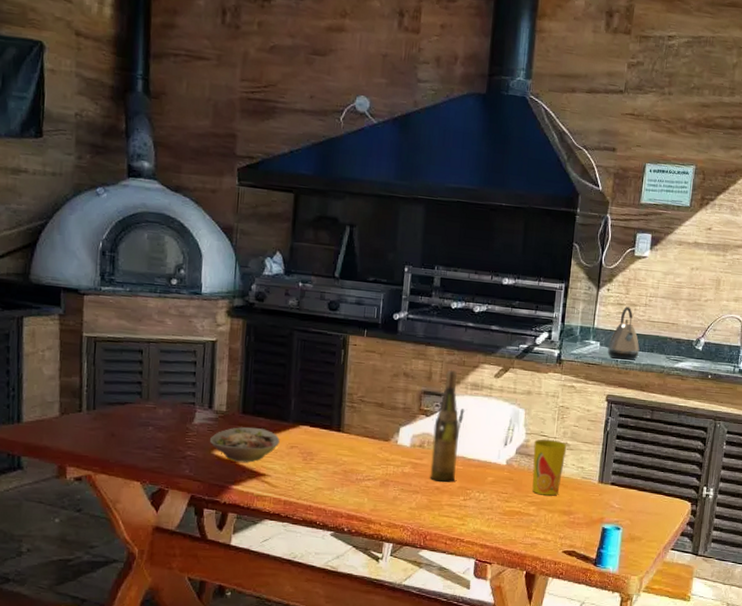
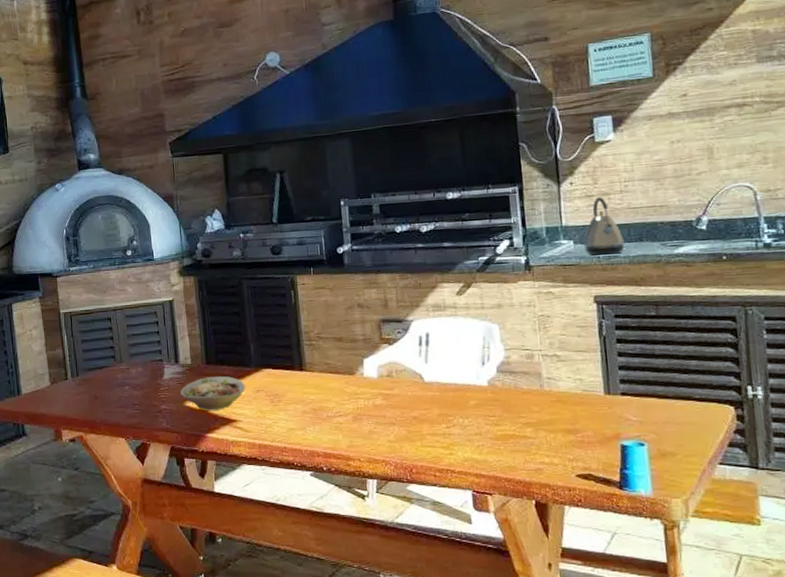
wine bottle: present [430,370,460,483] -> none [399,294,432,412]
cup: present [532,439,567,496] -> none [516,352,558,415]

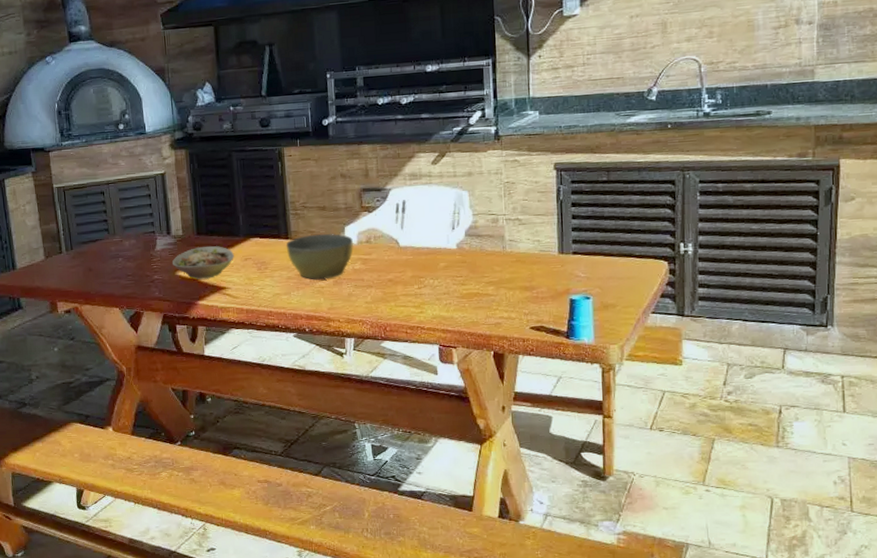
bowl: none [300,365,374,415] -> present [286,233,353,280]
kettle: present [583,197,626,255] -> none [547,69,585,125]

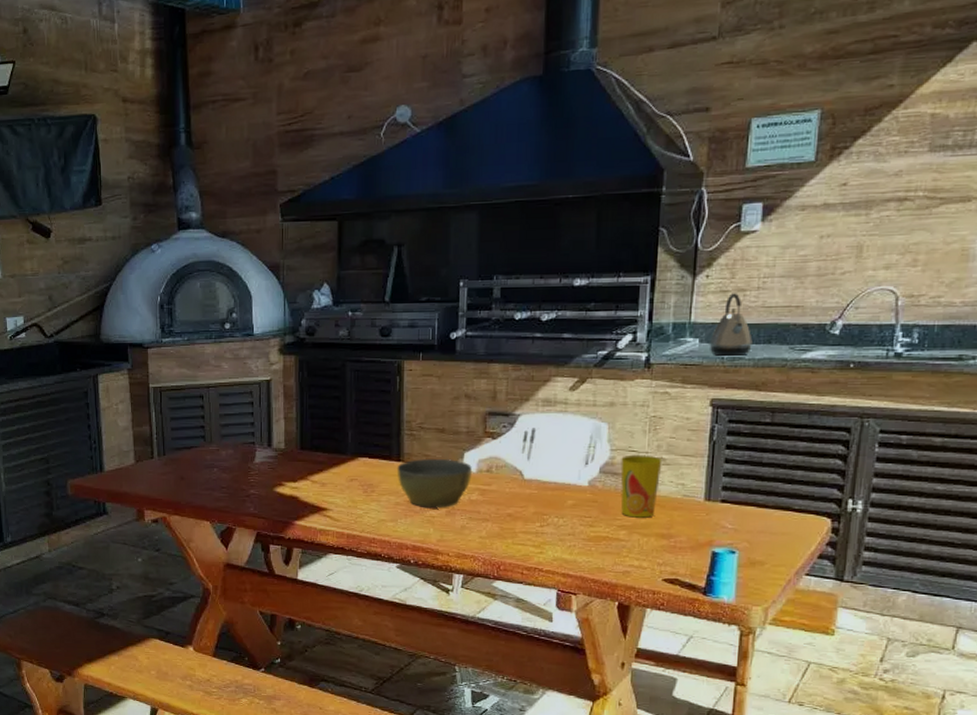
salad: present [172,246,234,279] -> none [271,463,339,498]
cup: none [483,217,519,274] -> present [620,454,663,518]
kettle: none [547,69,585,125] -> present [709,293,754,356]

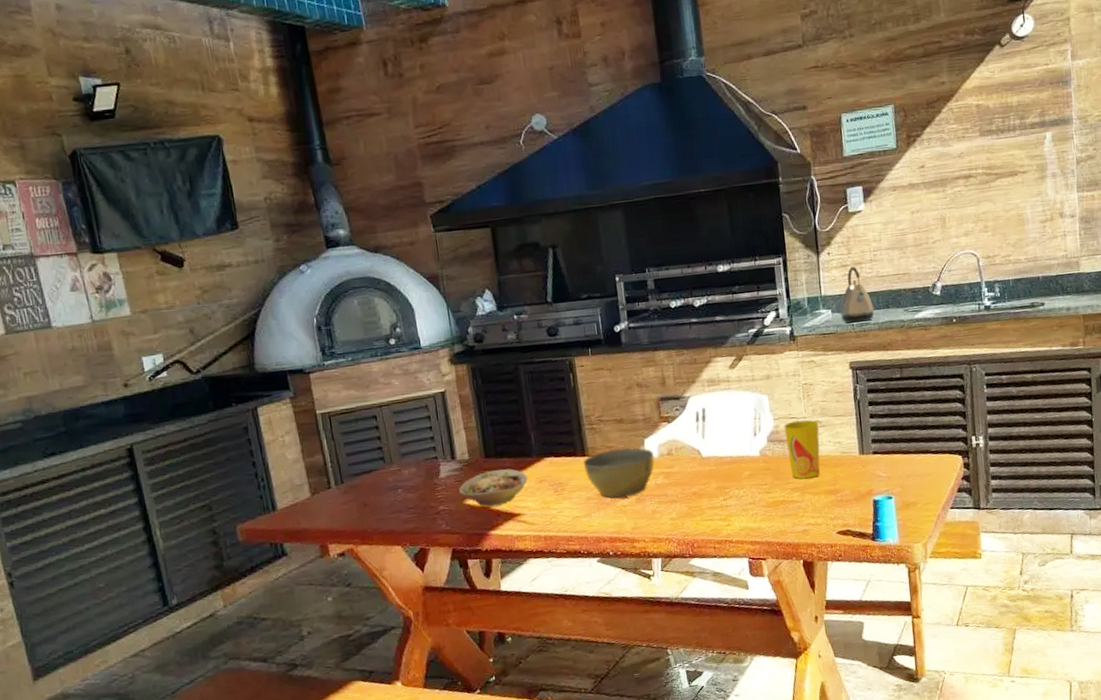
salad: none [271,463,339,498] -> present [459,468,528,507]

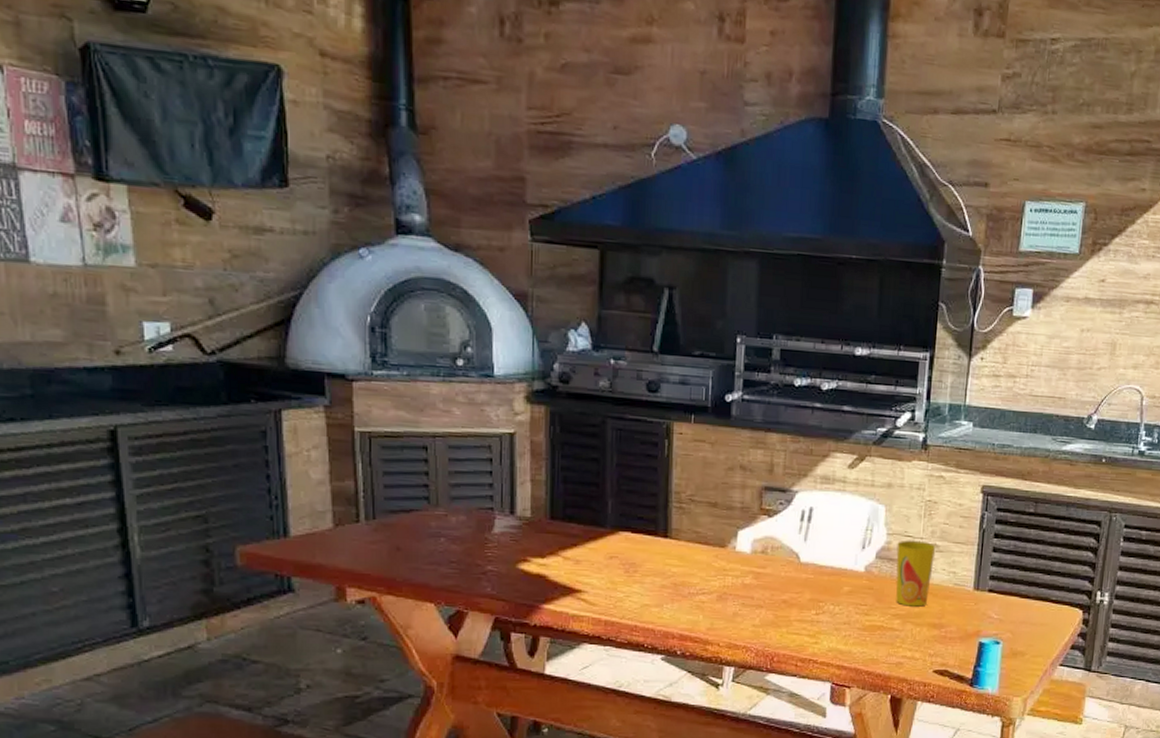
salad: present [459,468,528,507] -> none [514,535,596,577]
bowl: present [583,447,655,498] -> none [663,536,746,593]
kettle: present [839,266,876,323] -> none [981,378,1022,443]

